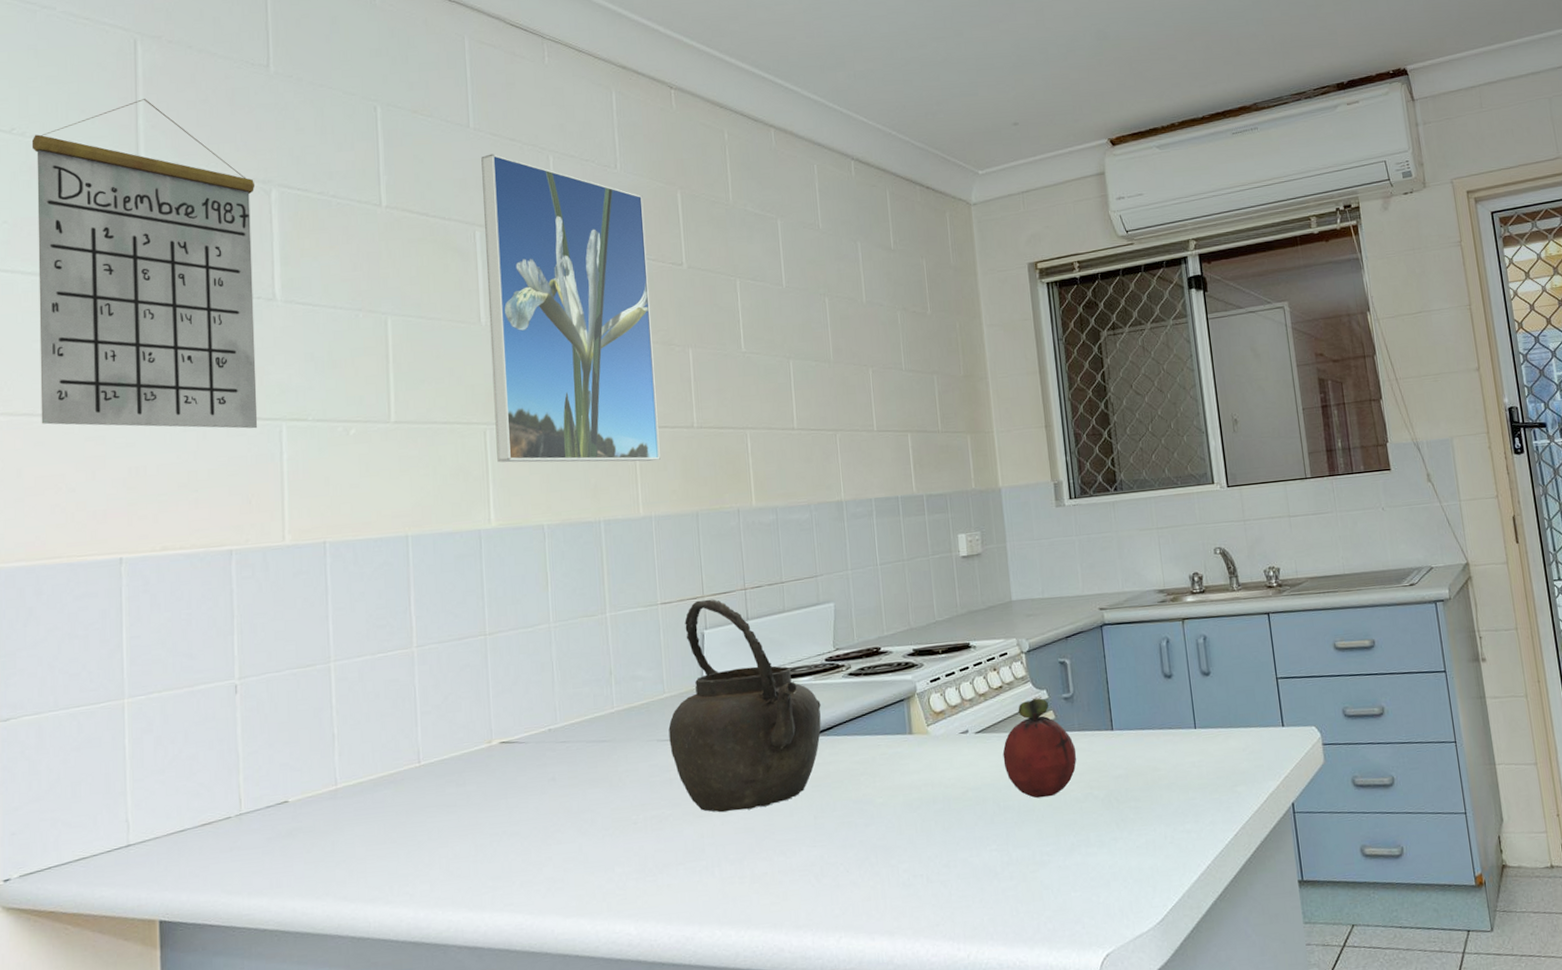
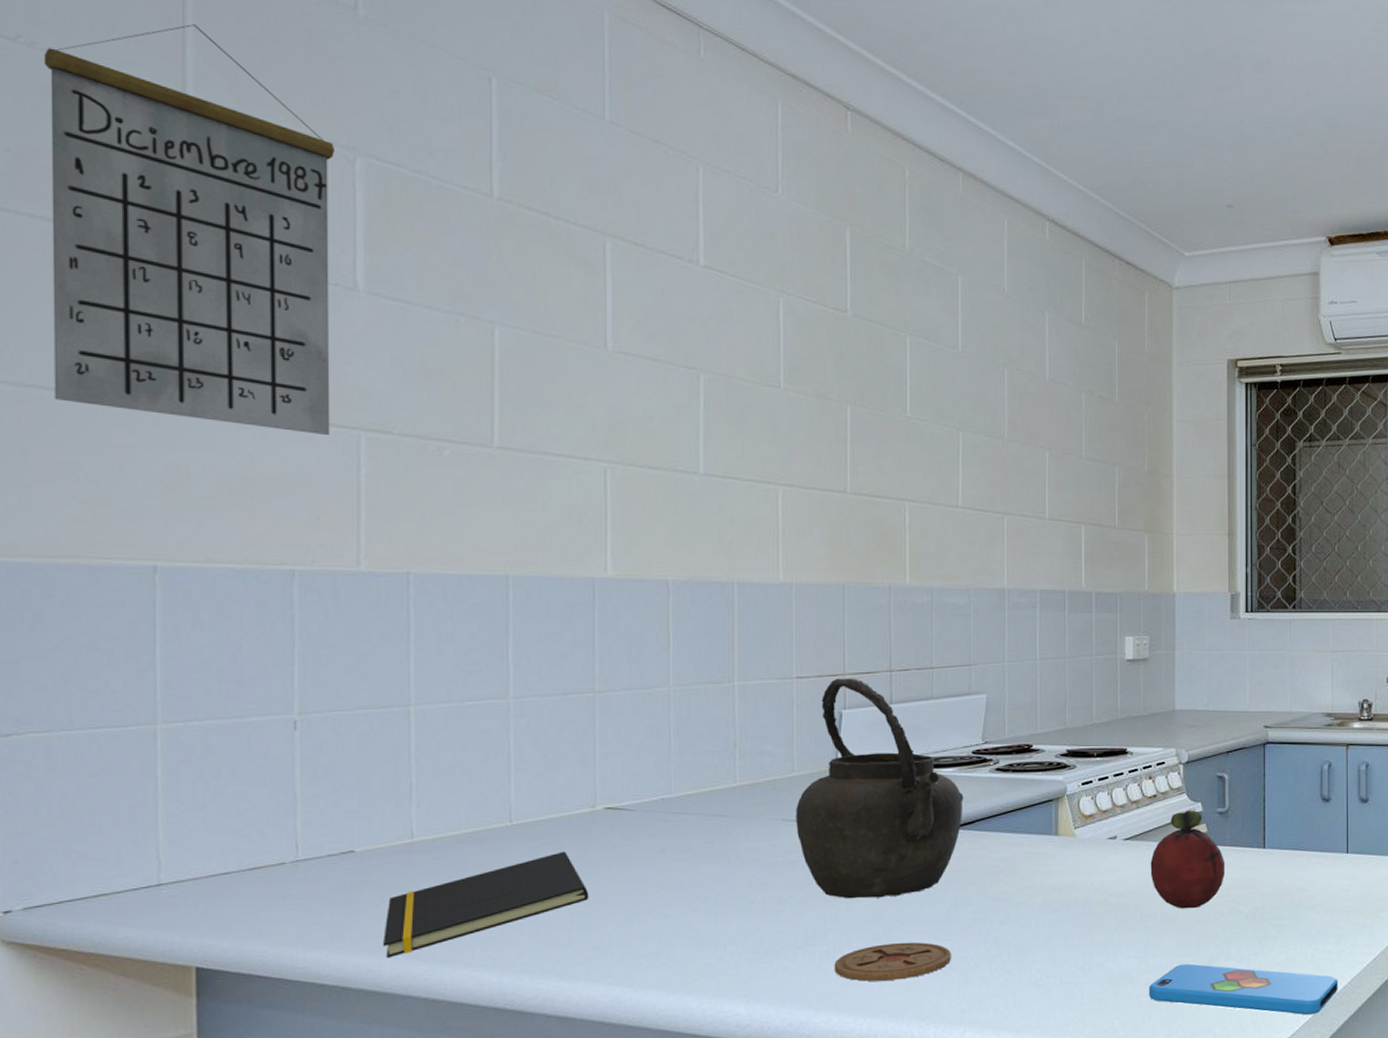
notepad: none [314,787,490,901] -> present [382,851,589,959]
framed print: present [481,153,661,463] -> none [617,154,807,523]
coaster: none [713,850,822,894] -> present [834,942,951,982]
smartphone: none [1013,853,1203,899] -> present [1148,963,1339,1016]

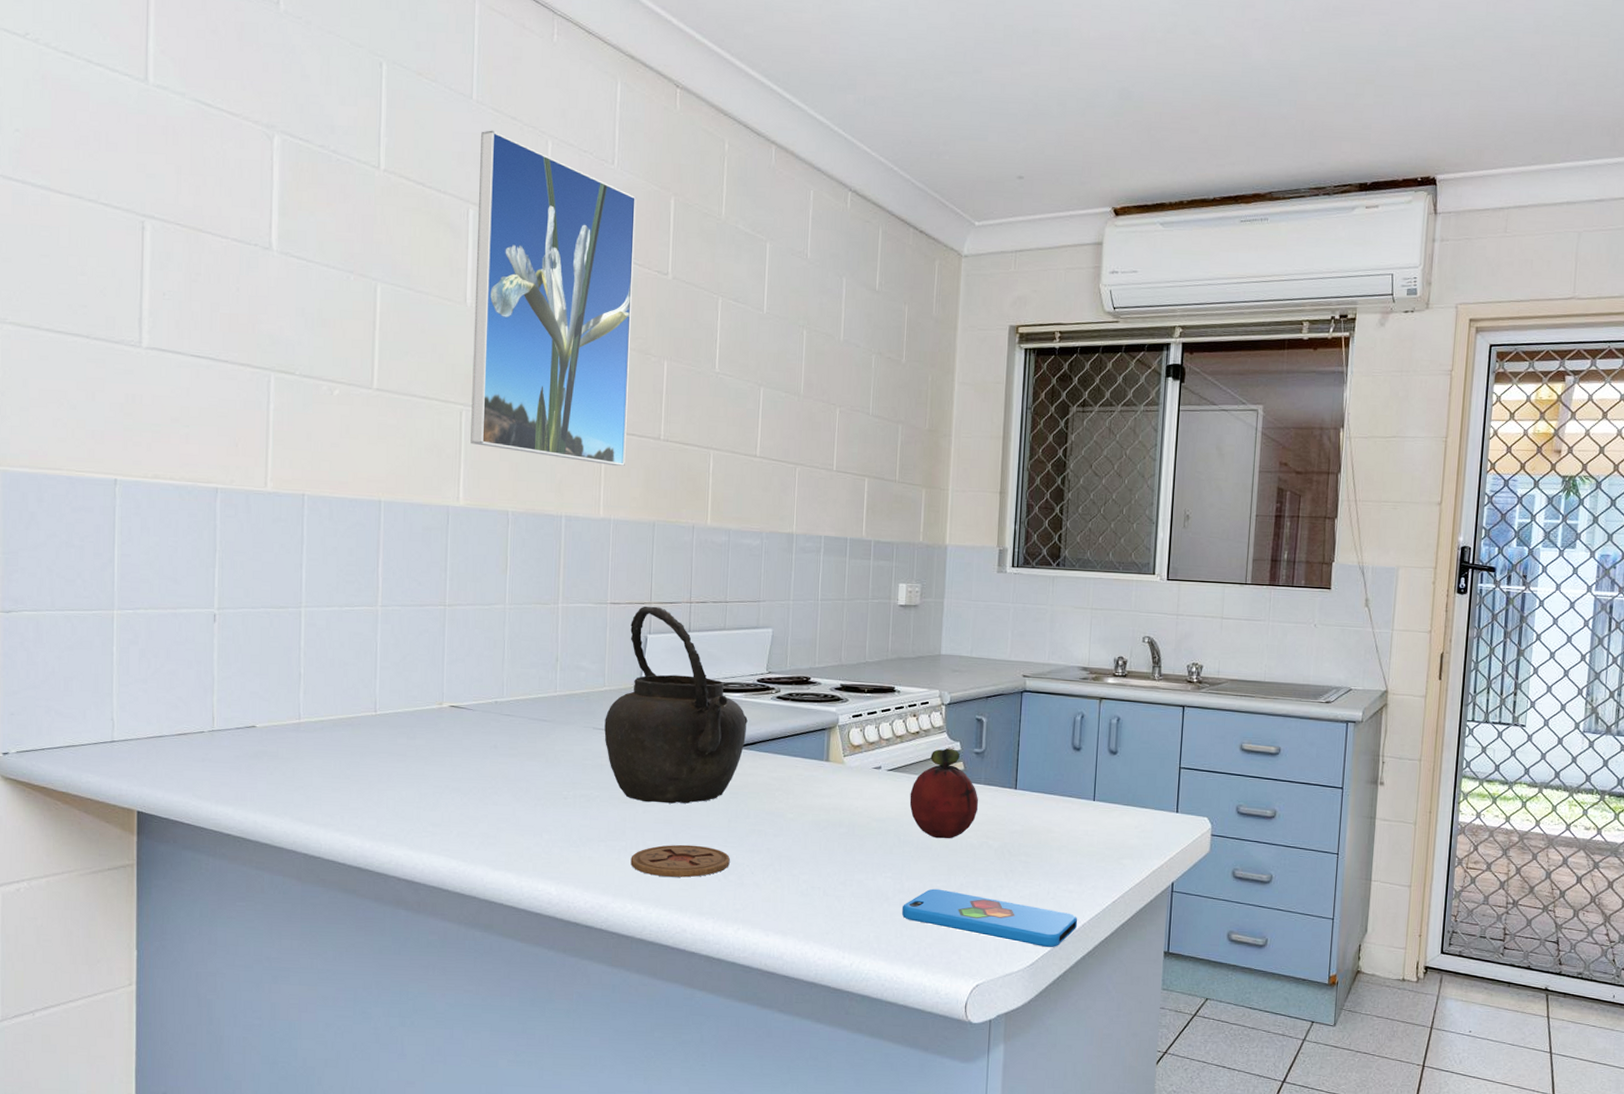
calendar: present [43,24,336,436] -> none [44,20,259,375]
notepad: present [382,851,589,959] -> none [274,740,435,818]
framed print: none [617,154,807,523] -> present [470,130,637,466]

